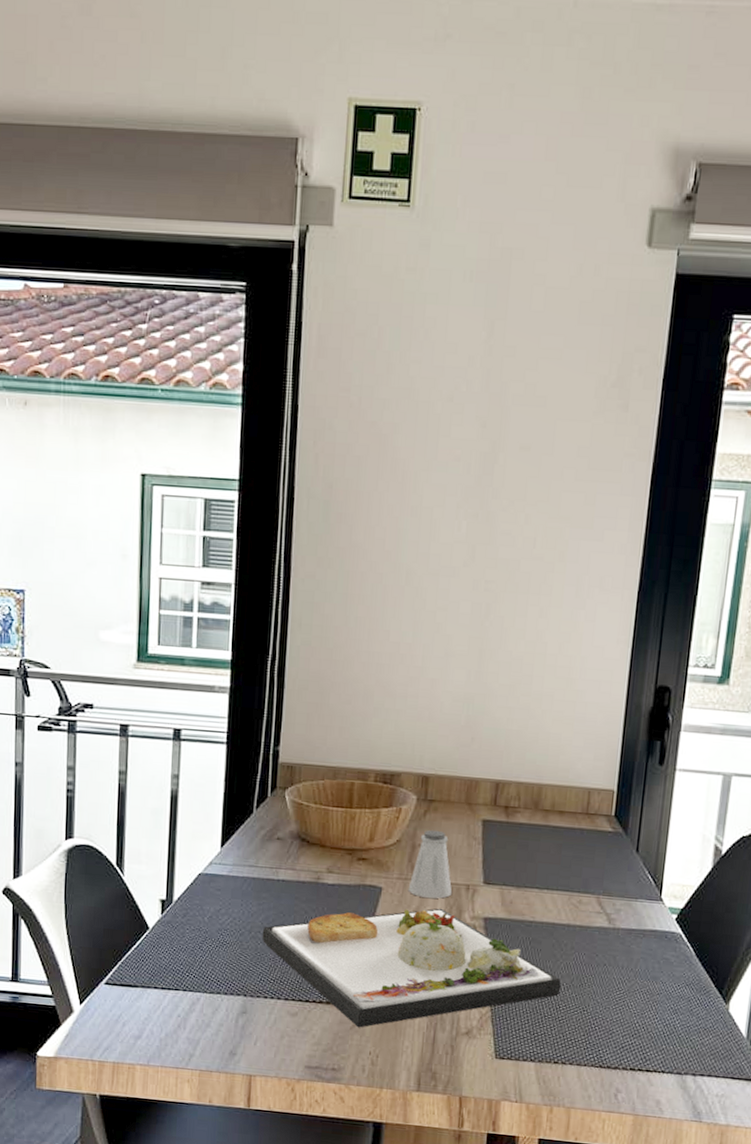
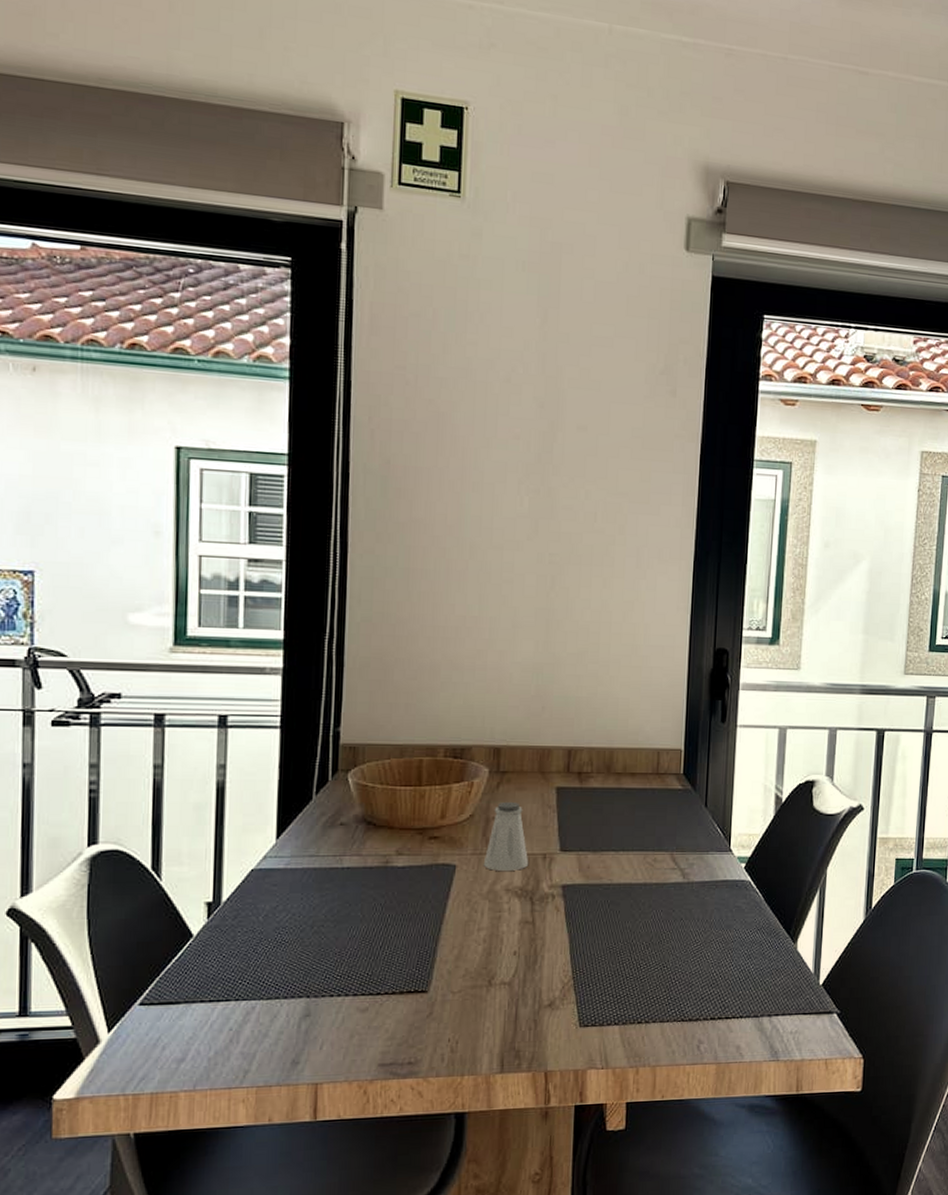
dinner plate: present [262,908,561,1028] -> none [325,880,641,1015]

